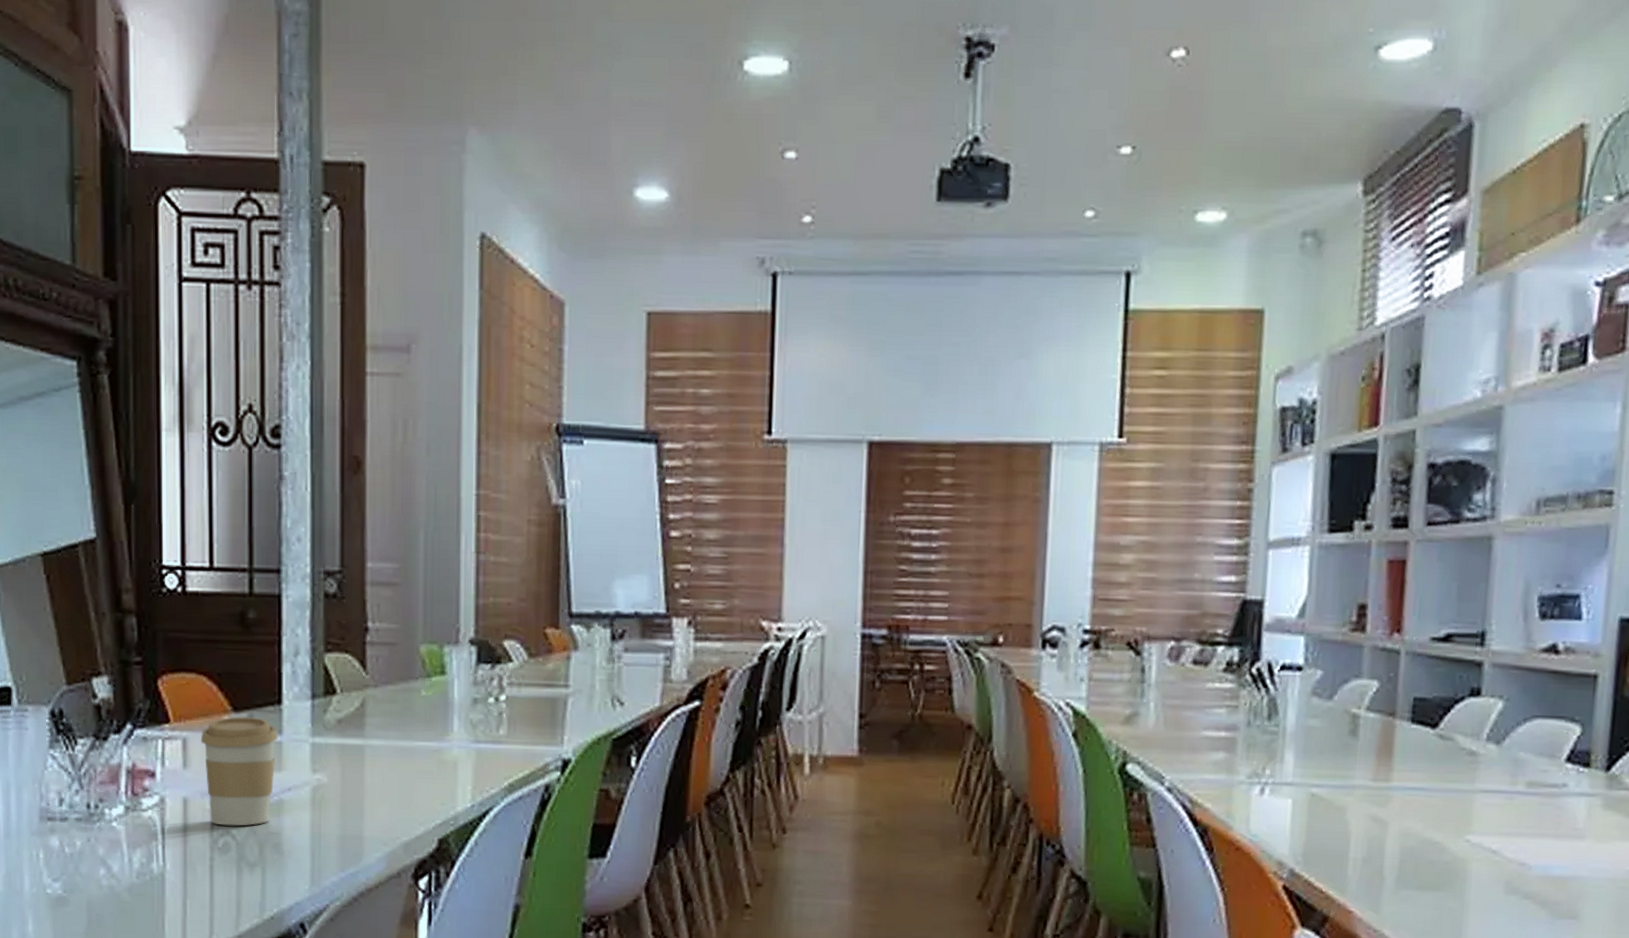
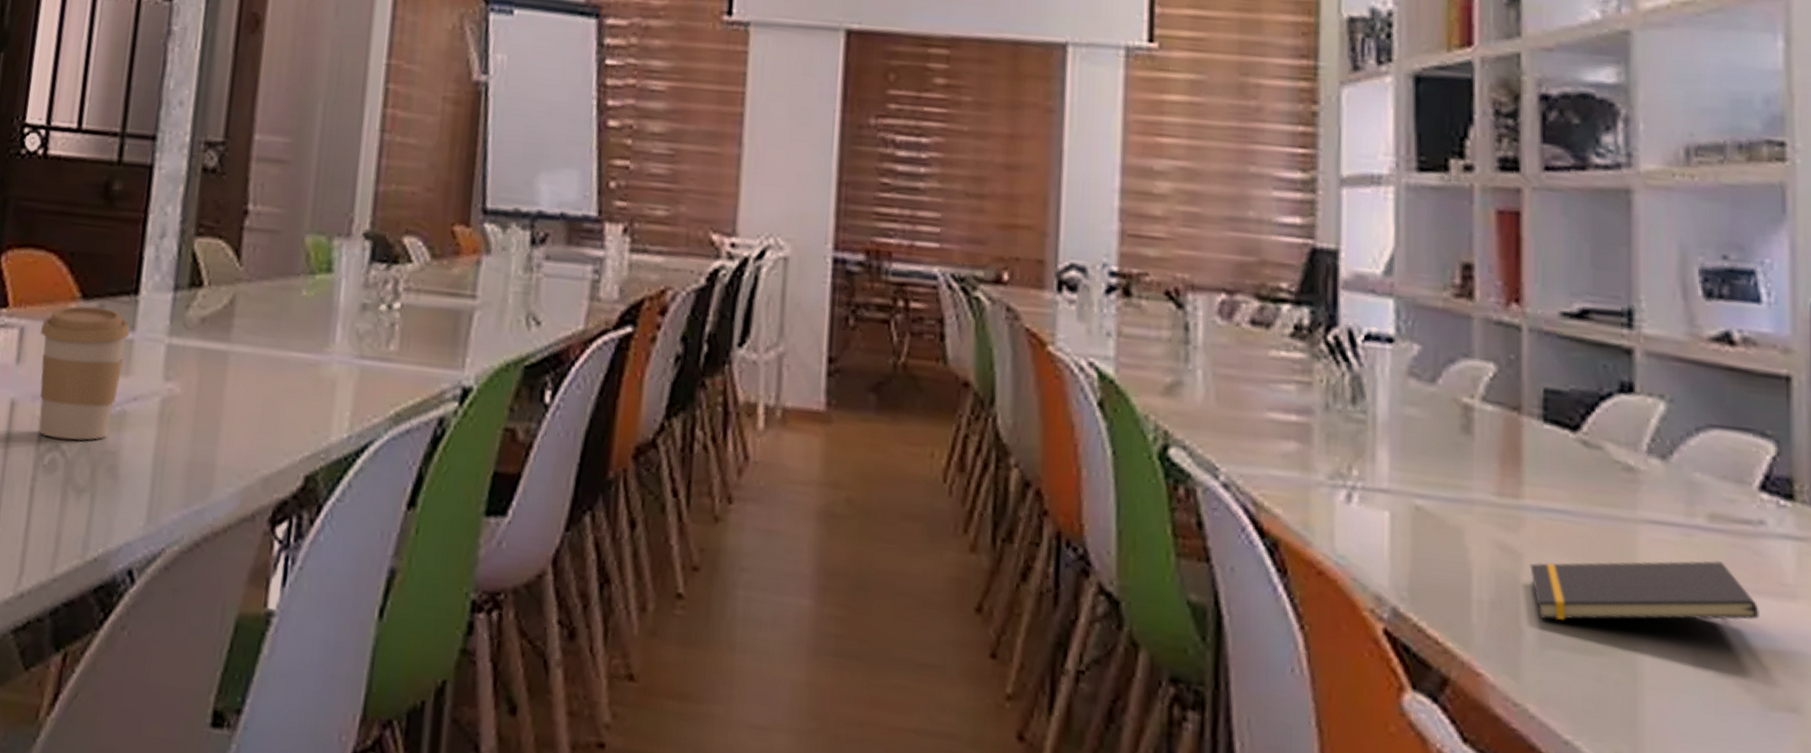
notepad: none [1393,816,1557,869] -> present [1530,560,1759,621]

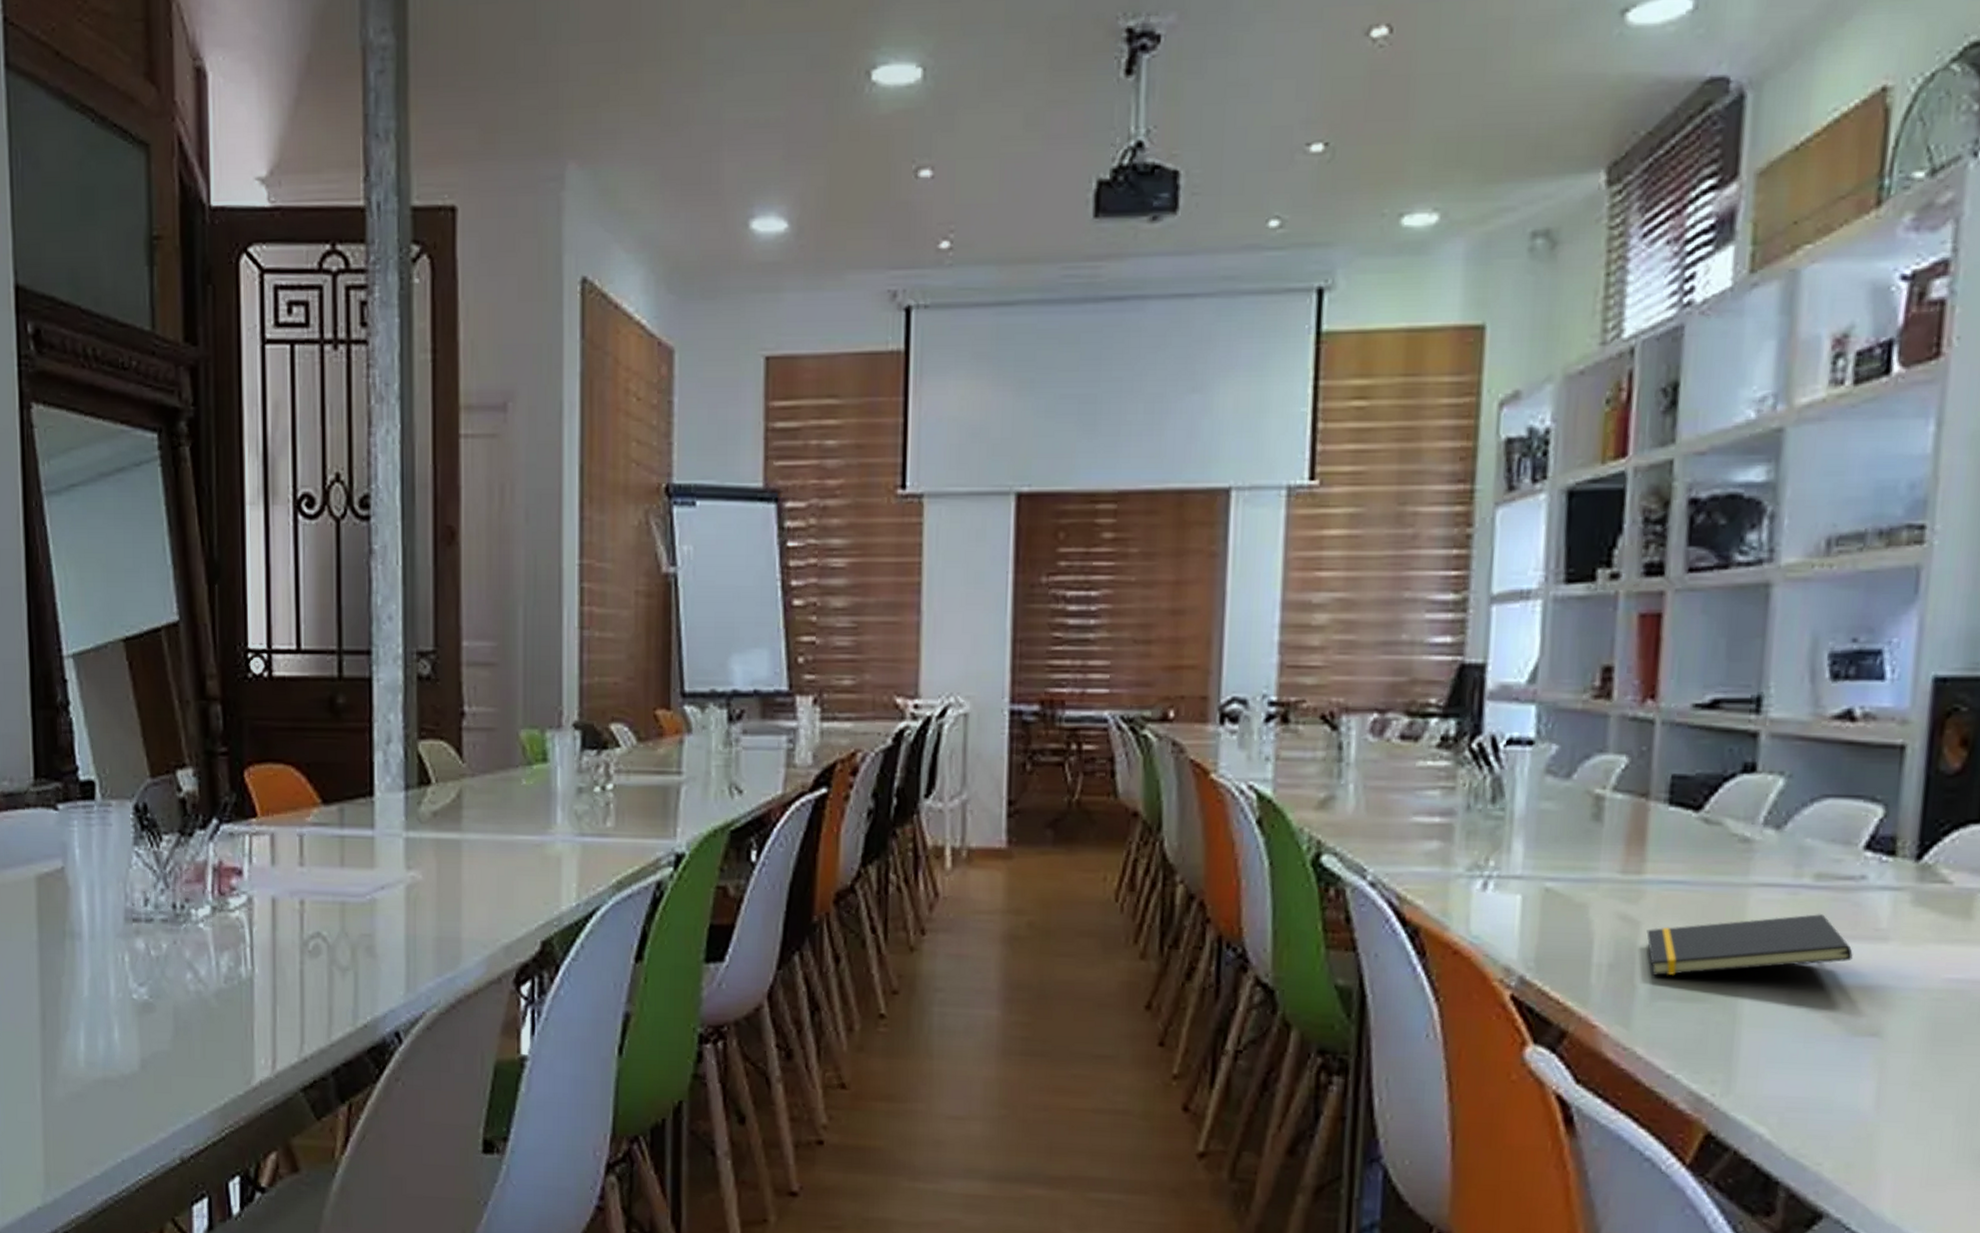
coffee cup: present [39,306,130,441] -> none [289,810,370,928]

